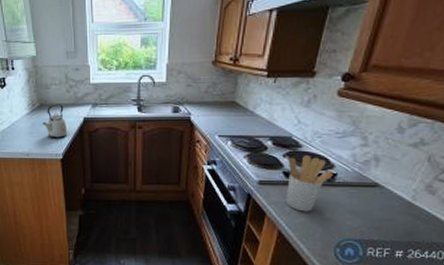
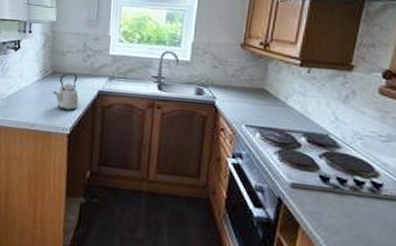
utensil holder: present [285,156,333,212] -> none [322,158,378,229]

